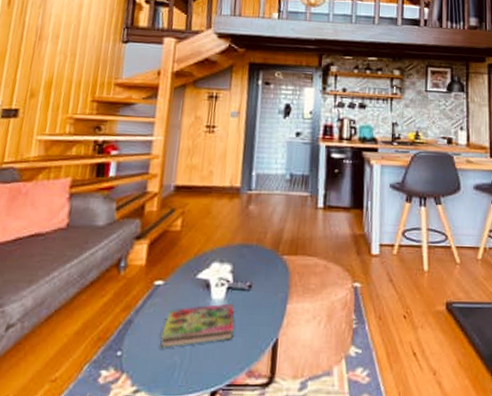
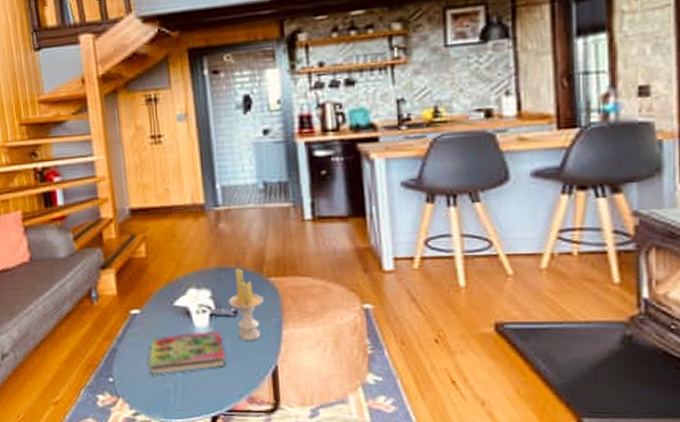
candle: none [245,246,275,314] -> present [228,269,263,341]

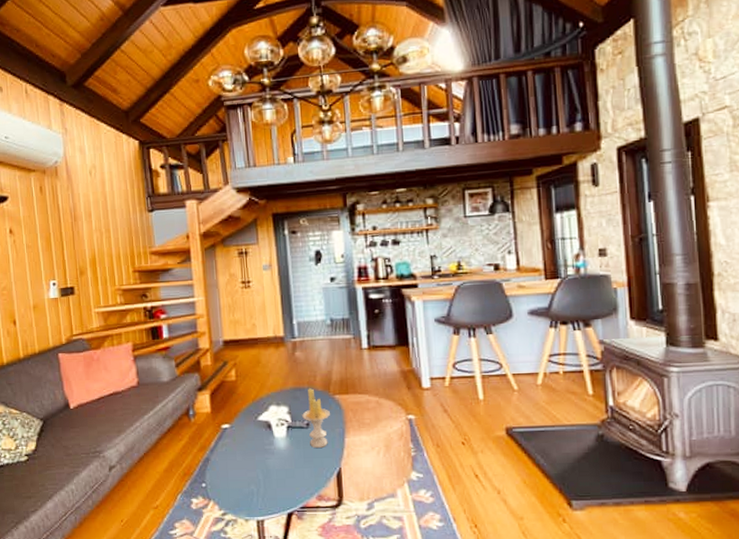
book: present [149,330,226,375] -> none [236,440,300,479]

